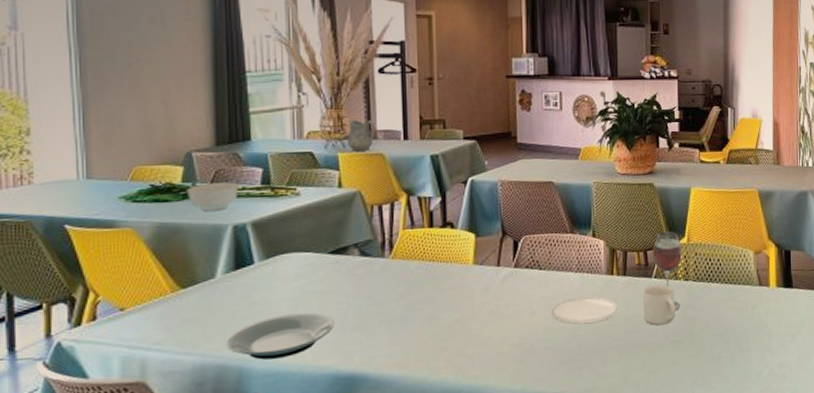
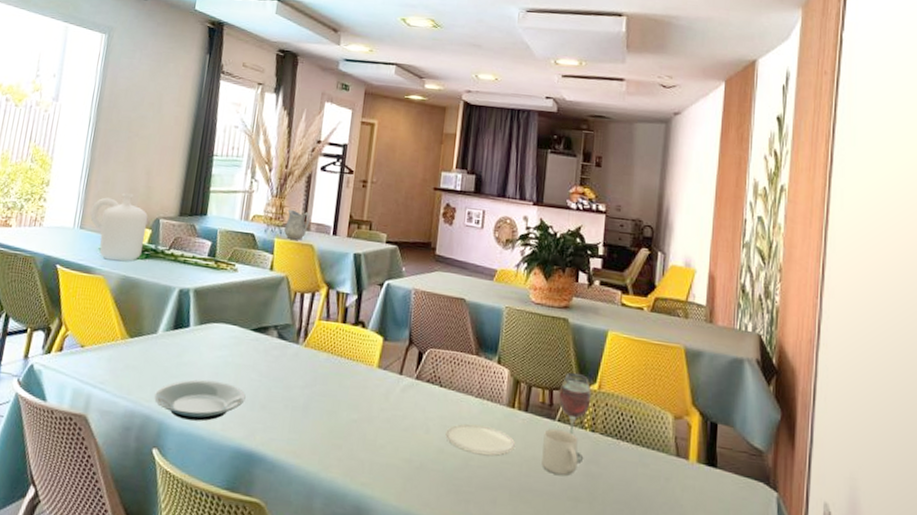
water jug: none [96,129,177,209] -> present [90,193,148,262]
bowl: present [186,182,239,212] -> none [149,247,191,274]

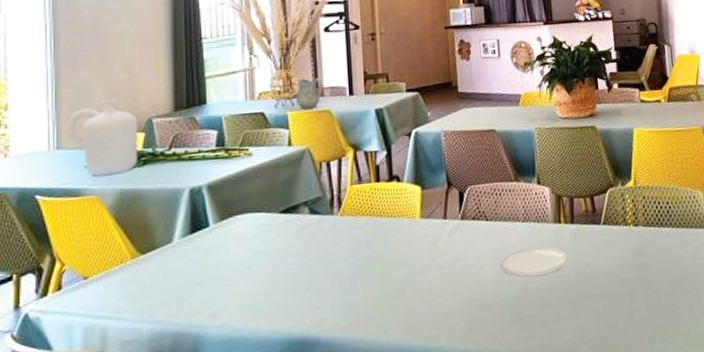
plate: present [153,379,246,421] -> none [181,274,286,326]
cup: present [541,428,578,476] -> none [592,231,628,275]
wineglass: present [558,372,592,462] -> none [599,174,631,258]

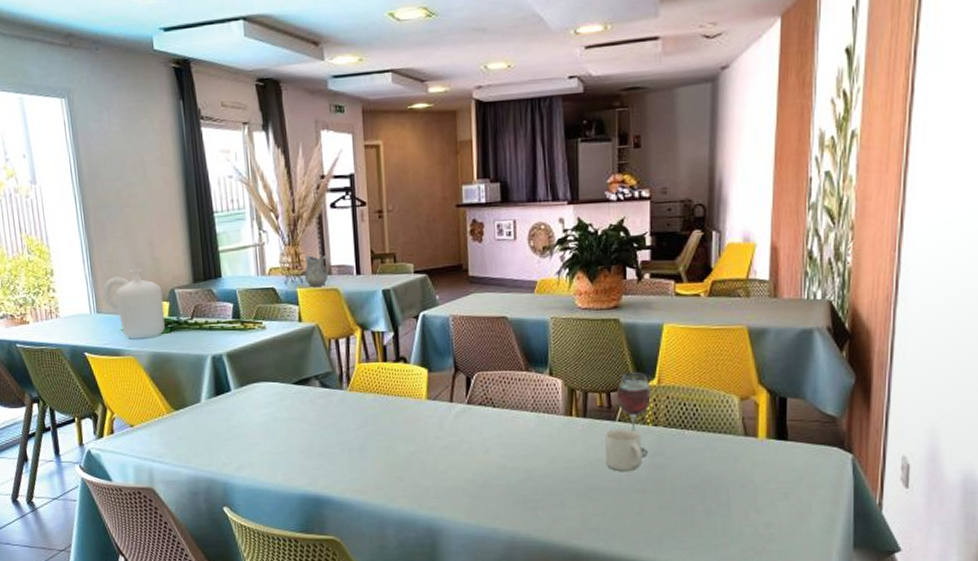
plate: present [500,246,569,278] -> none [505,437,578,465]
cup: none [592,231,628,275] -> present [605,429,643,471]
wineglass: none [599,174,631,258] -> present [616,371,651,456]

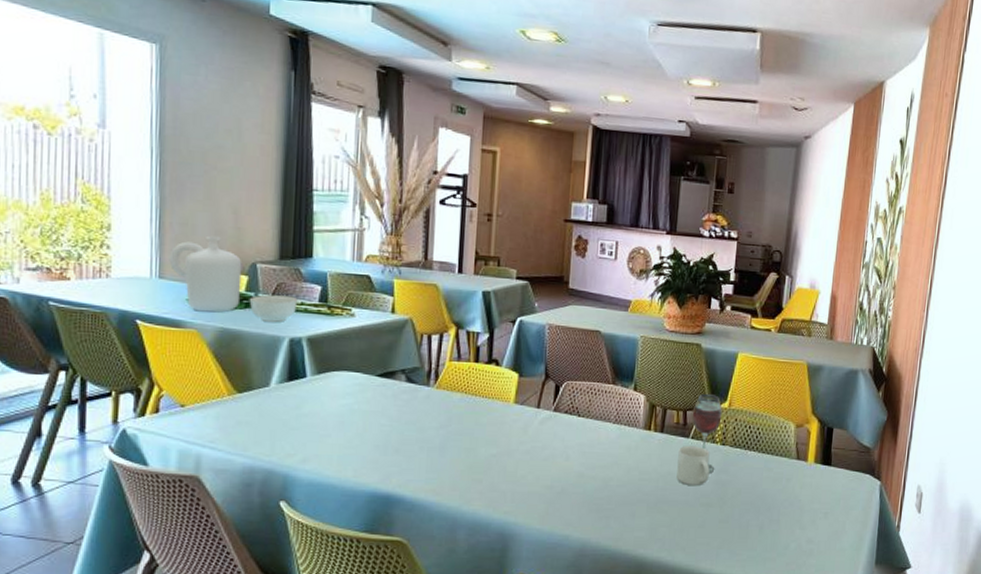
bowl: none [172,316,215,344] -> present [249,294,298,323]
pitcher: present [304,255,330,287] -> none [404,247,432,280]

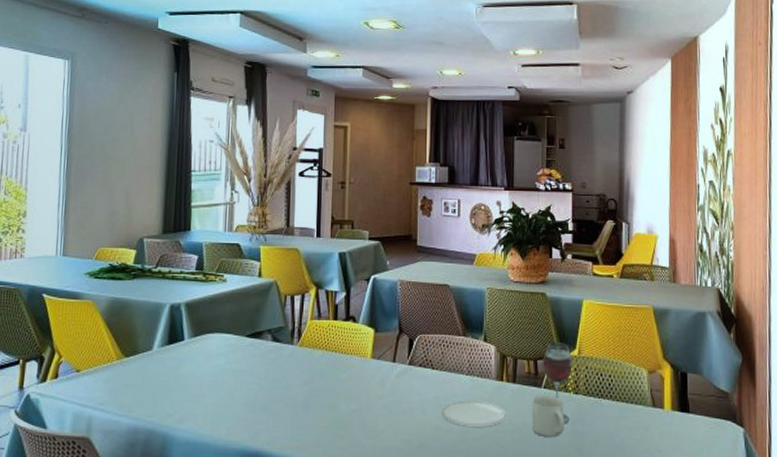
water jug: present [169,236,242,313] -> none [71,216,132,284]
bowl: present [249,294,298,323] -> none [136,266,178,291]
plate: none [585,448,653,476] -> present [441,400,507,428]

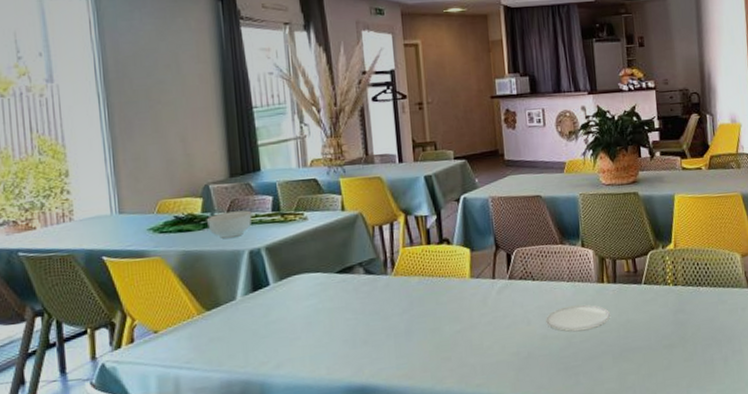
bowl: none [136,266,178,291] -> present [206,210,252,239]
cup: present [532,395,565,437] -> none [634,290,667,330]
wineglass: present [542,341,572,423] -> none [640,238,670,314]

